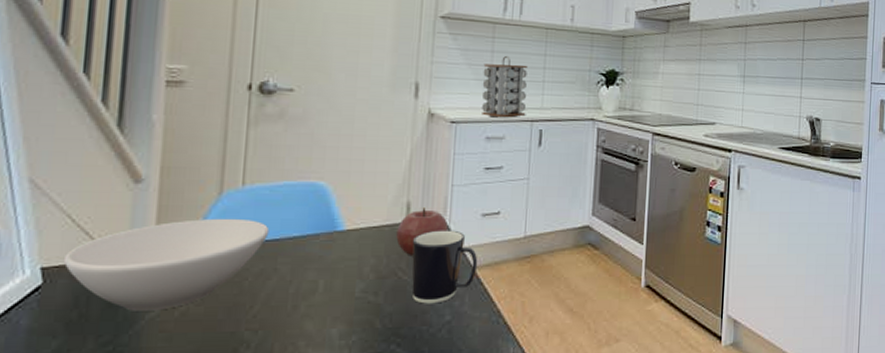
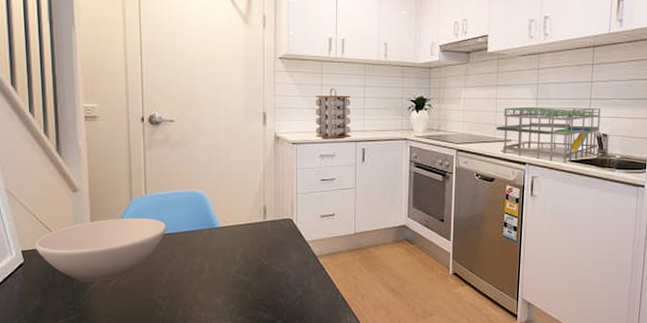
fruit: present [396,208,449,257] -> none [257,210,296,247]
mug: present [412,230,478,304] -> none [270,227,320,283]
architectural model: none [698,85,813,151] -> present [496,107,601,164]

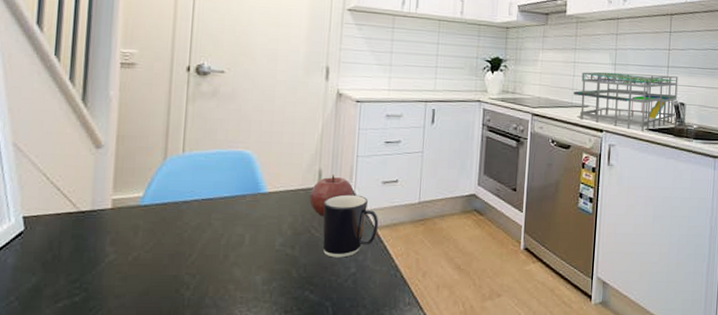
bowl: present [34,217,167,282] -> none [40,179,205,255]
fruit: none [257,210,296,247] -> present [310,175,354,217]
mug: none [270,227,320,283] -> present [323,194,379,258]
spice rack: present [315,87,351,139] -> none [383,43,423,99]

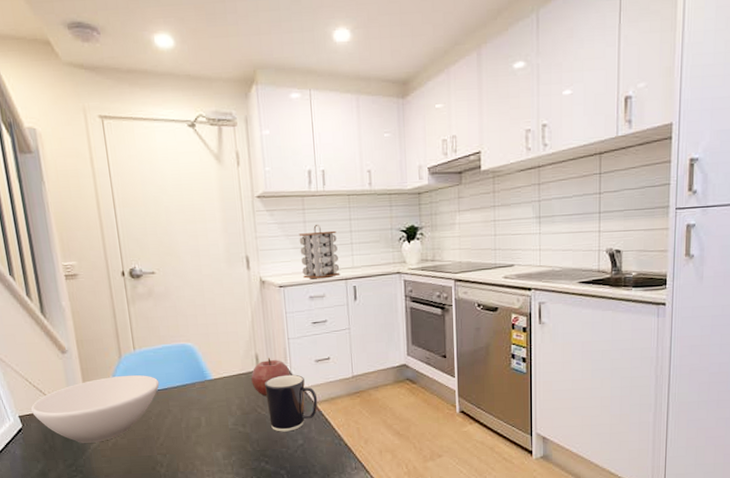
bowl: none [40,179,205,255] -> present [30,374,160,443]
spice rack: none [383,43,423,99] -> present [298,224,340,280]
architectural model: present [573,72,678,132] -> none [496,222,612,286]

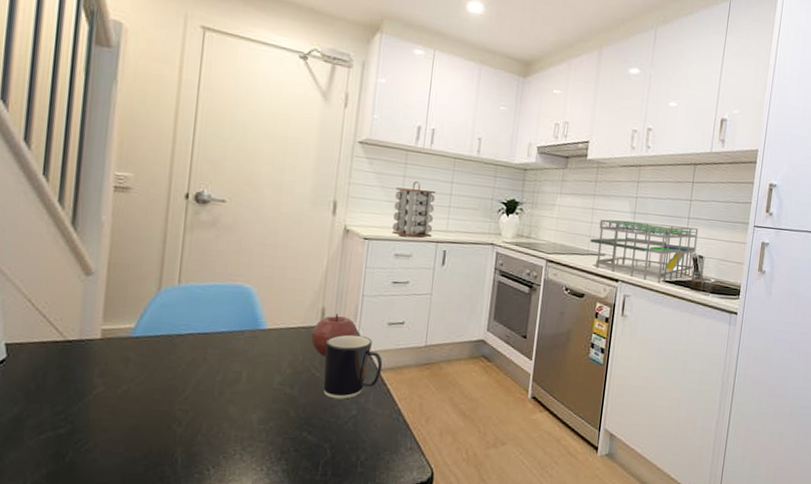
bowl: present [30,374,160,443] -> none [24,310,201,388]
architectural model: none [496,222,612,286] -> present [590,219,699,284]

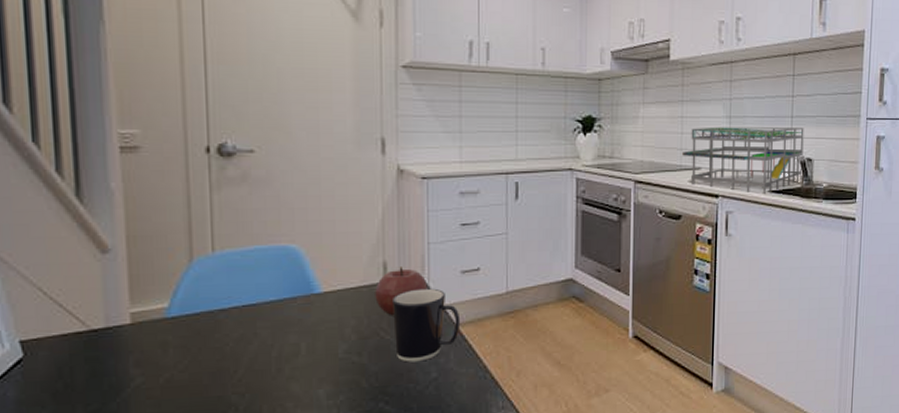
spice rack: present [392,180,436,239] -> none [452,105,500,171]

